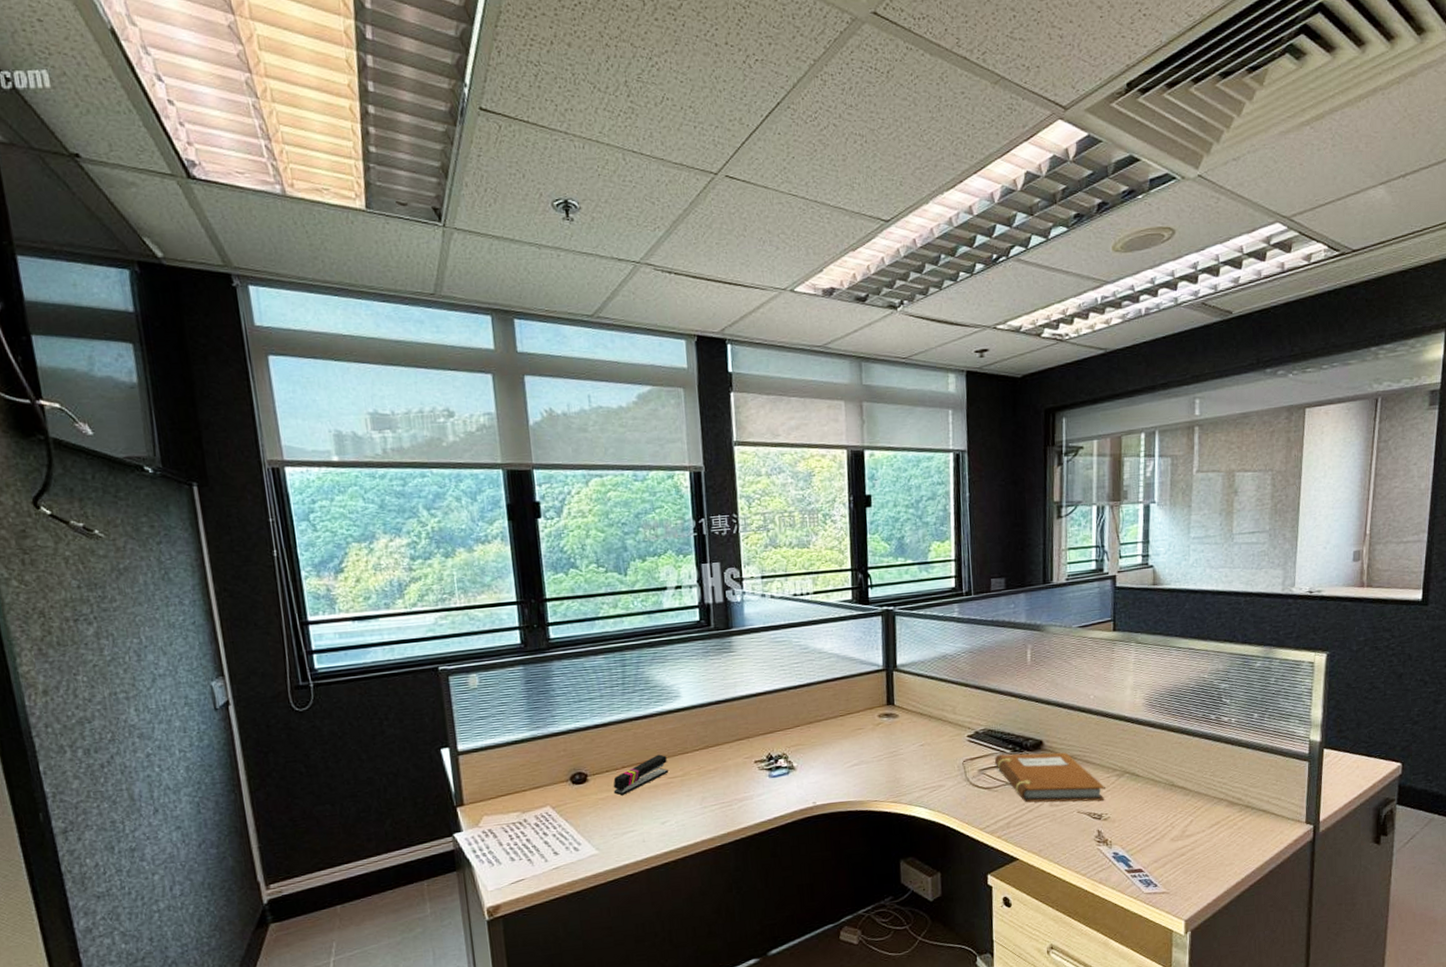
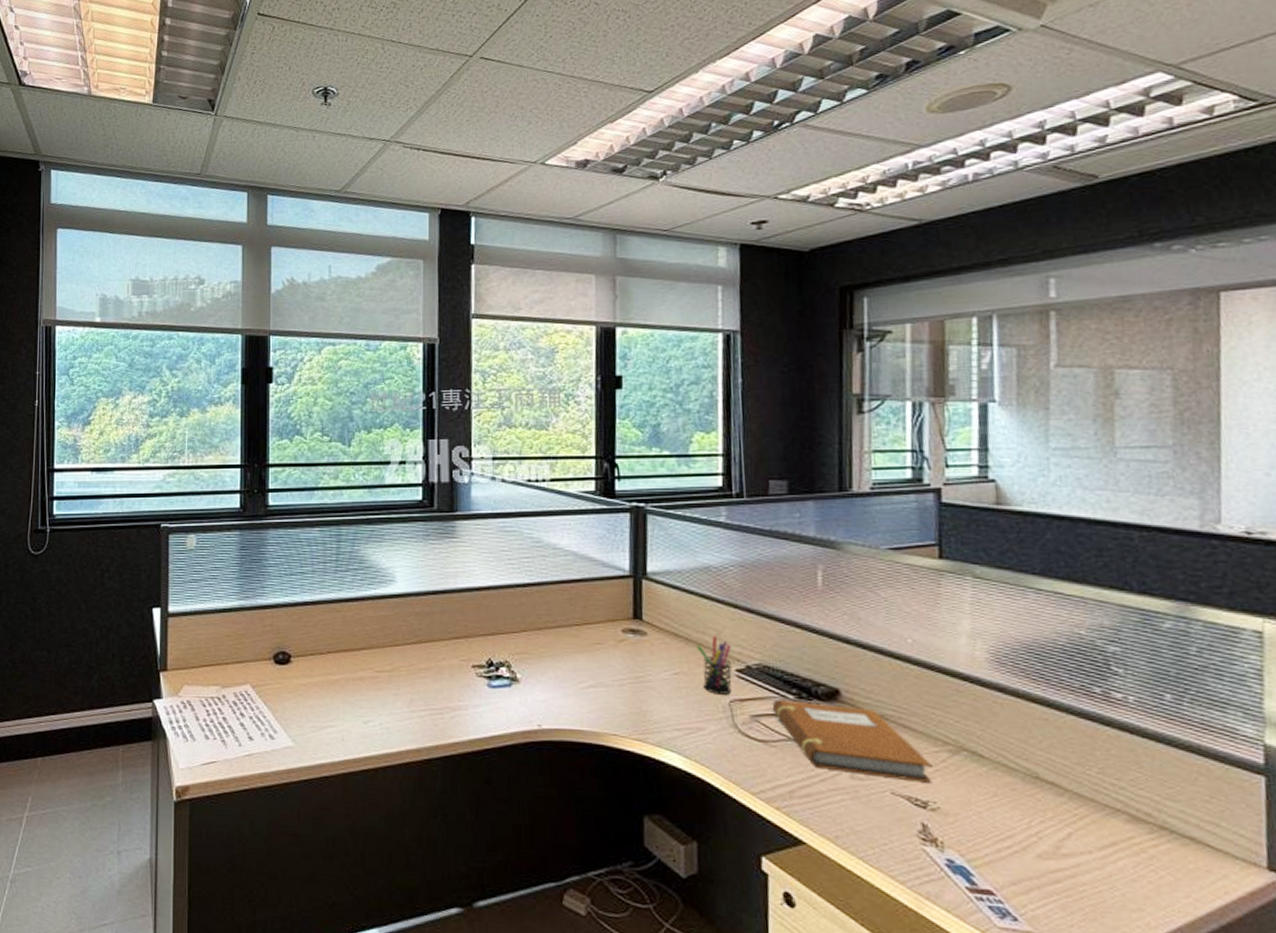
stapler: present [613,754,668,795] -> none [316,643,376,684]
pen holder: none [937,711,964,757] -> present [696,636,732,695]

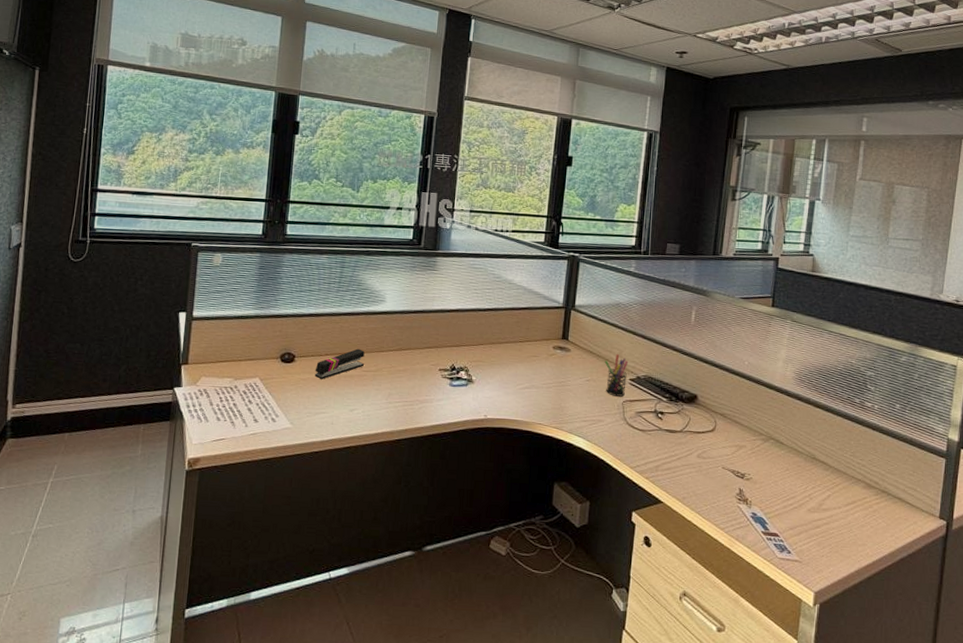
stapler: none [316,643,376,684] -> present [314,348,365,379]
notebook: present [772,700,932,783] -> none [651,401,751,461]

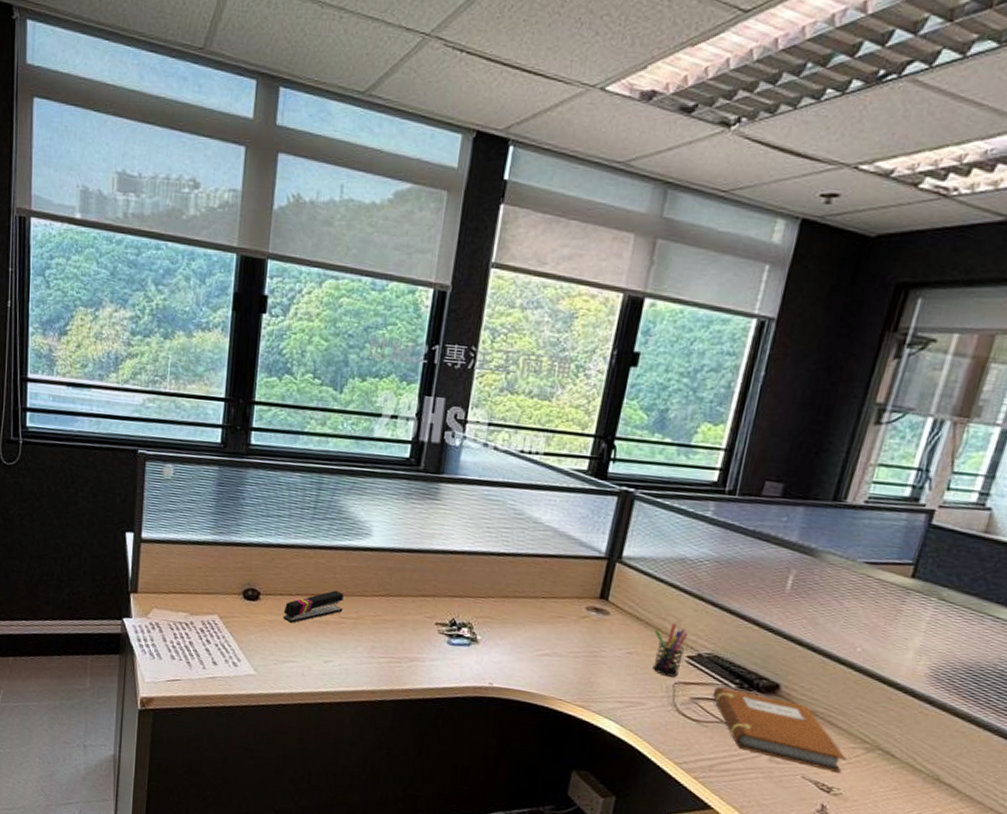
notebook: none [651,401,751,461] -> present [712,687,846,773]

